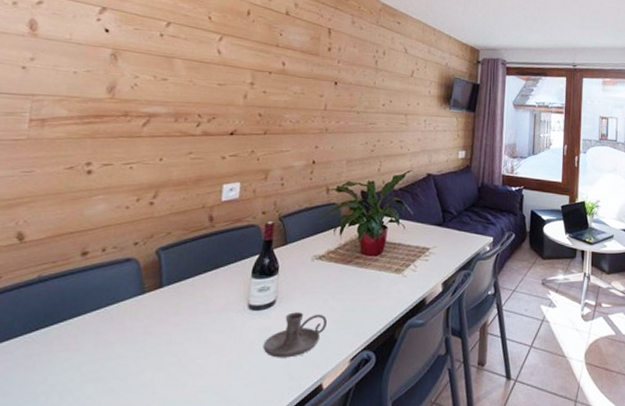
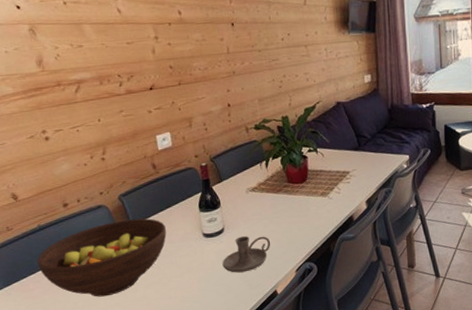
fruit bowl: none [17,279,205,379] -> present [37,218,167,297]

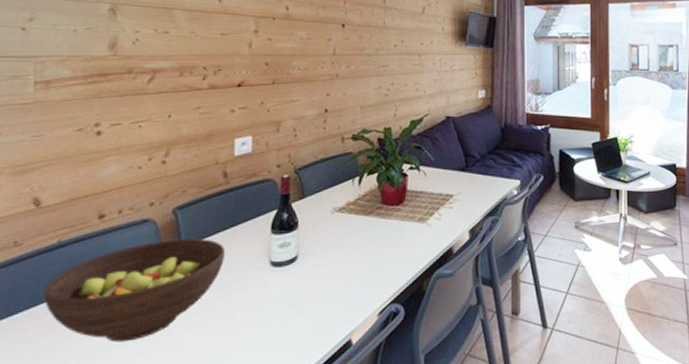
candle holder: present [222,236,271,273] -> none [288,267,353,315]

